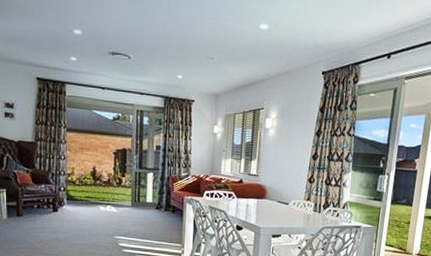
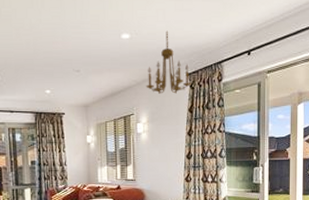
chandelier: none [279,25,326,92] -> present [146,30,191,94]

